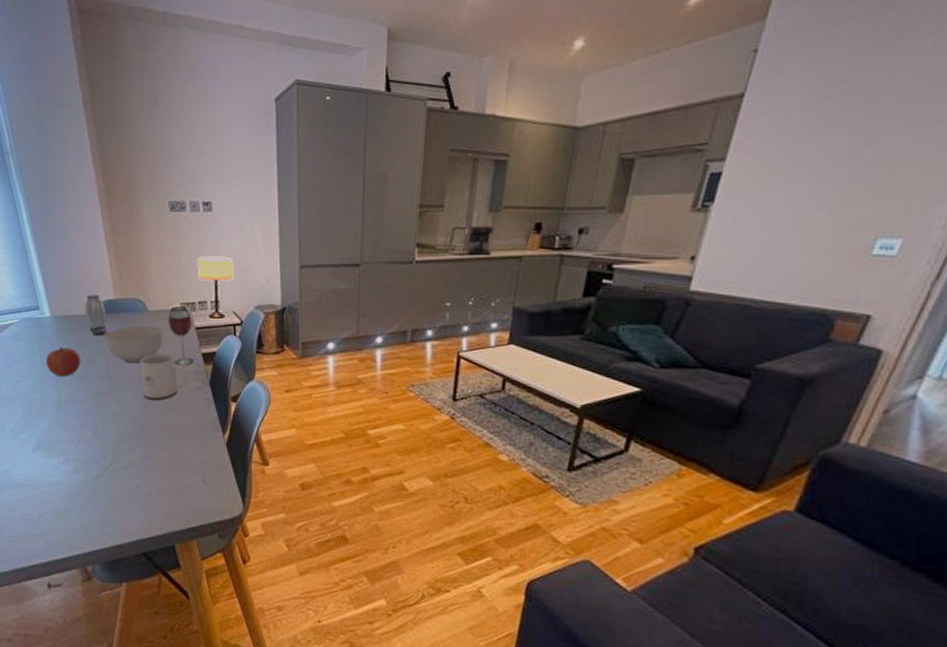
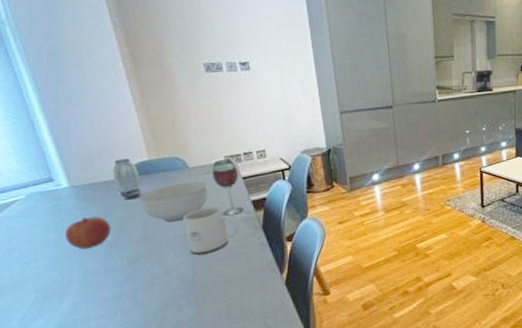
table lamp: present [198,256,234,320] -> none [240,110,277,168]

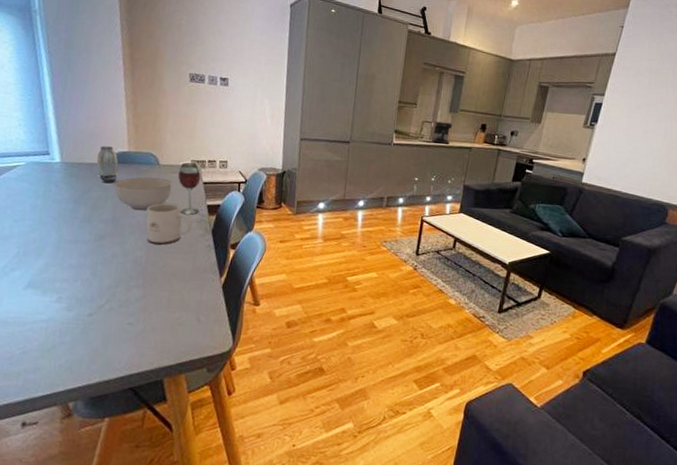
fruit: present [64,216,112,249] -> none [49,191,88,219]

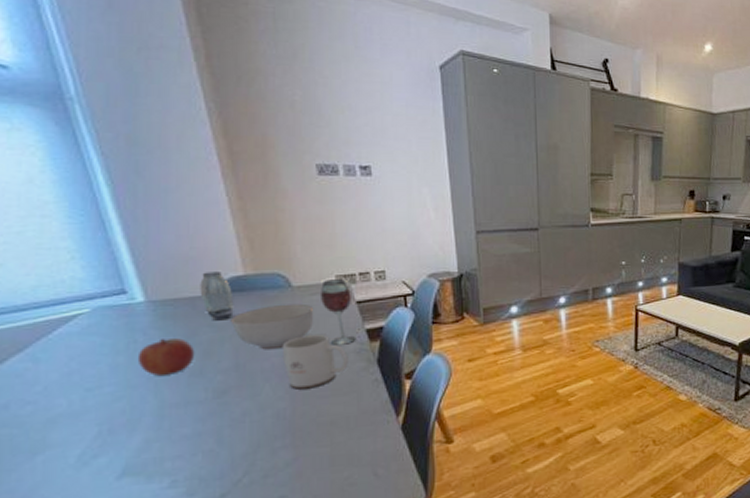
fruit: none [49,191,88,219] -> present [137,338,195,376]
coffee maker: present [432,121,453,144] -> none [635,193,657,218]

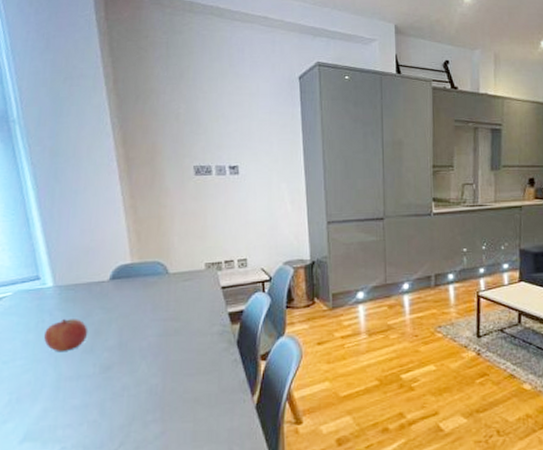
vase: present [200,272,234,321] -> none [95,260,122,304]
bowl: present [230,303,314,349] -> none [117,289,186,329]
mug: present [283,335,348,390] -> none [158,317,212,367]
wineglass: present [319,279,356,345] -> none [191,267,220,327]

